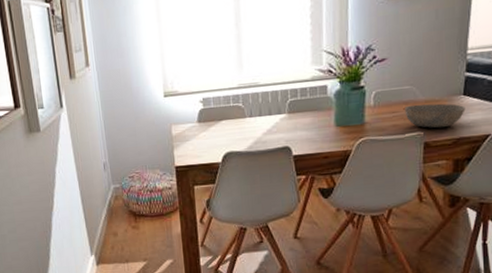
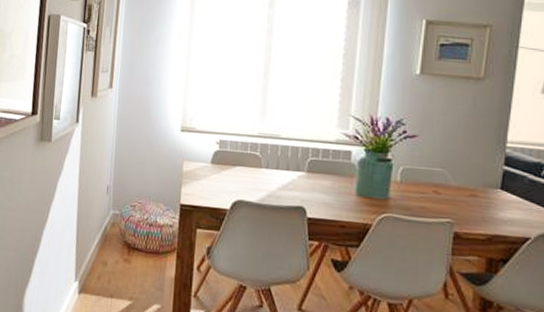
bowl: present [404,103,466,128] -> none [434,188,503,221]

